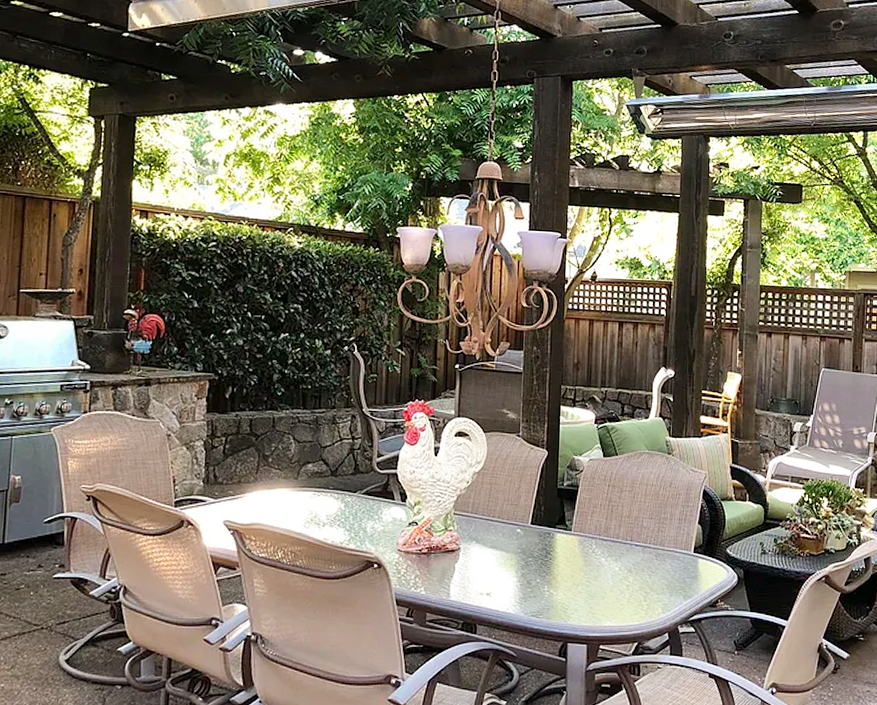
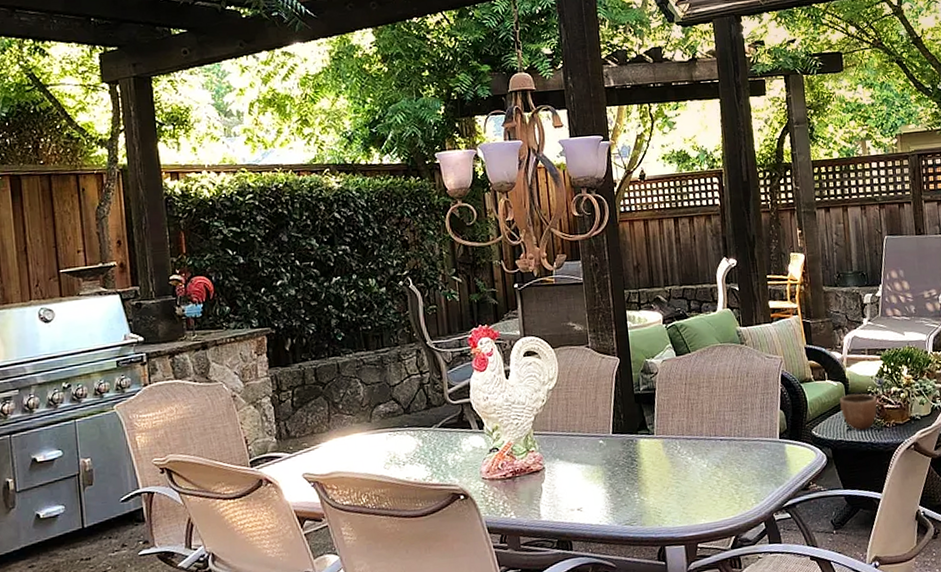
decorative bowl: none [757,518,794,556] -> present [840,394,878,431]

